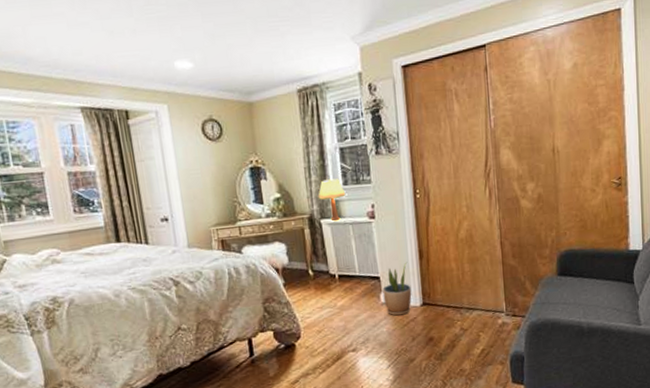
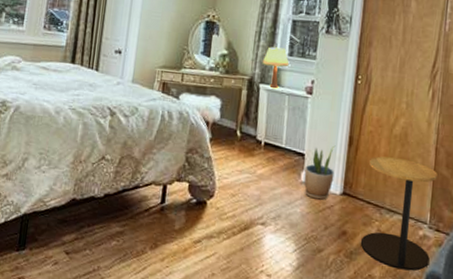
side table: none [442,259,512,358] -> present [361,156,438,271]

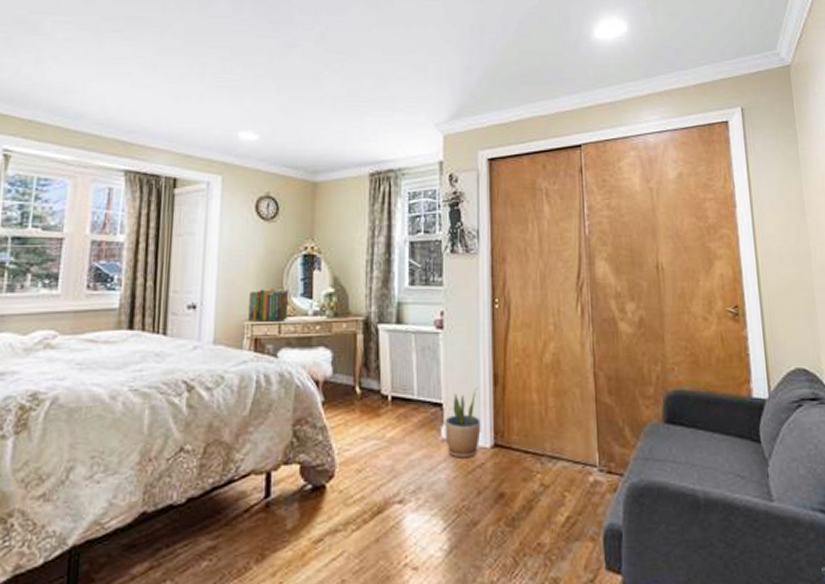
books: none [160,43,193,72] -> present [249,287,289,322]
table lamp: present [262,46,289,89] -> none [378,275,412,328]
side table: present [361,156,438,271] -> none [521,392,606,529]

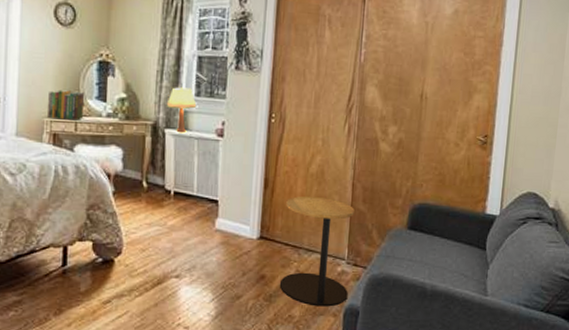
table lamp: none [378,275,412,328] -> present [166,86,197,133]
potted plant: present [445,387,481,458] -> none [218,189,251,246]
side table: none [521,392,606,529] -> present [280,196,355,307]

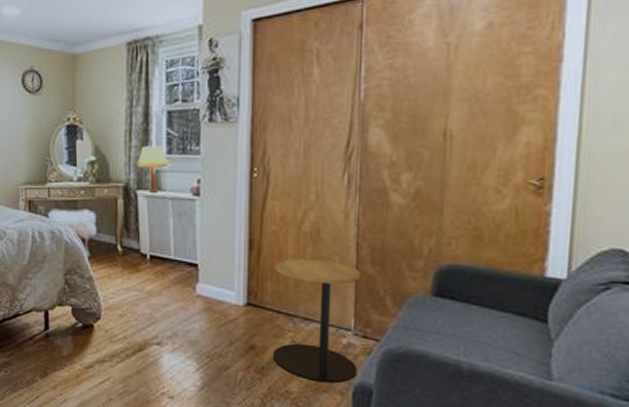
books: present [48,88,85,121] -> none [22,155,56,186]

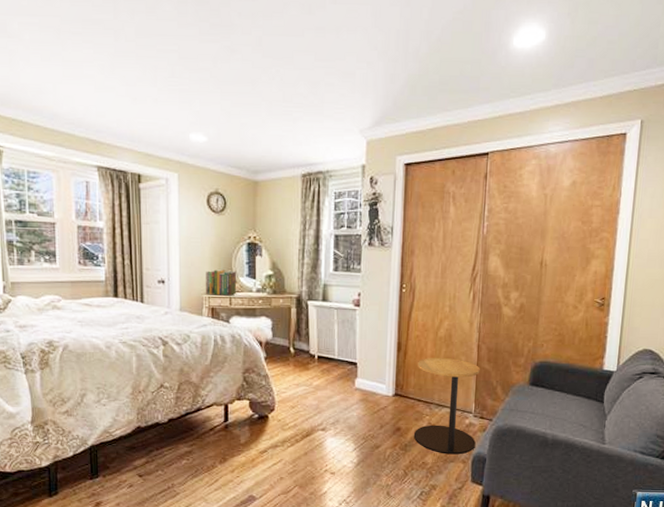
books: none [22,155,56,186] -> present [206,268,237,296]
table lamp: present [136,144,169,194] -> none [308,262,335,304]

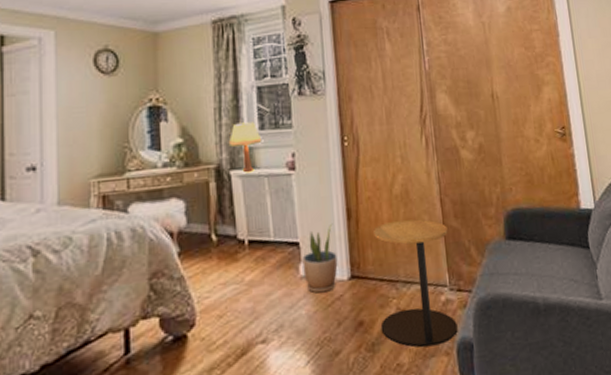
books: present [206,268,237,296] -> none [94,142,136,179]
table lamp: none [308,262,335,304] -> present [228,121,262,173]
potted plant: none [358,352,386,402] -> present [302,223,338,294]

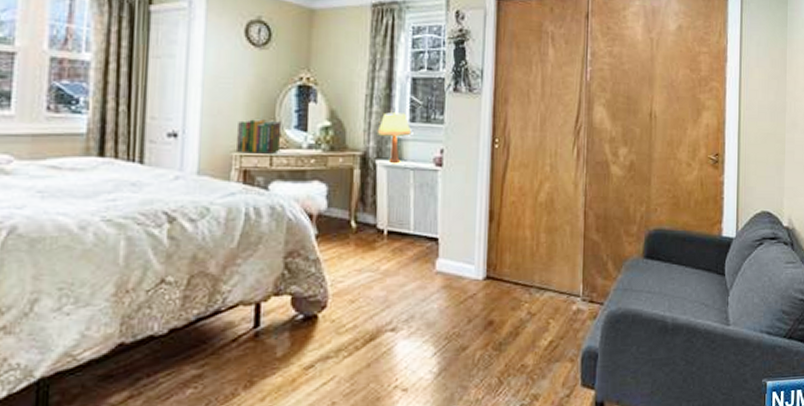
books: none [94,142,136,179] -> present [237,118,282,154]
potted plant: present [302,223,338,294] -> none [439,223,475,290]
side table: present [374,219,458,347] -> none [511,229,588,352]

